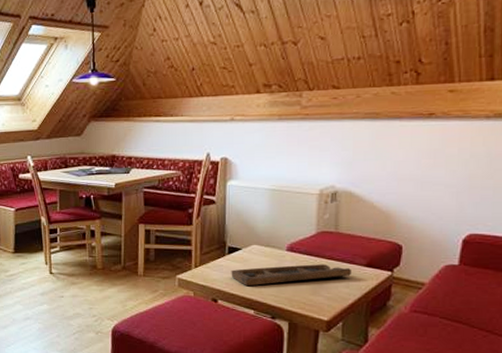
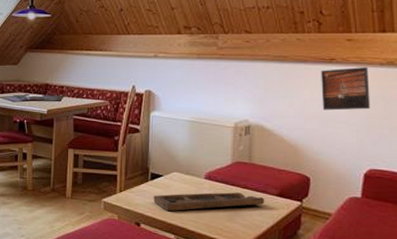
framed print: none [417,121,473,172] -> present [321,67,370,111]

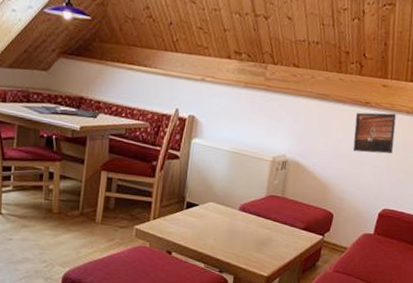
decorative tray: present [153,192,265,212] -> none [186,223,292,241]

